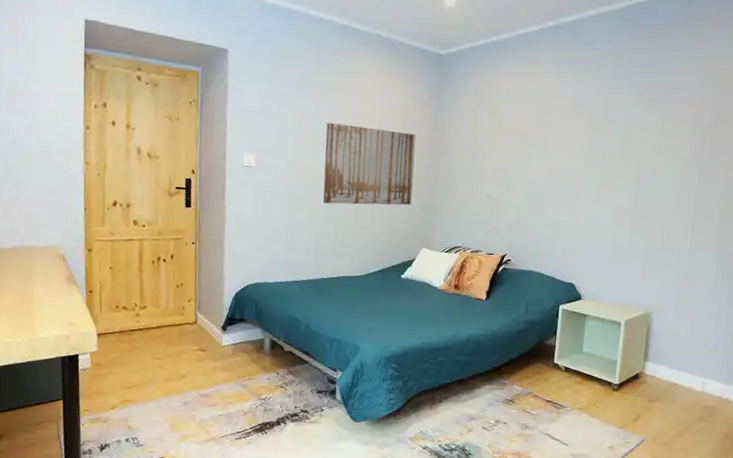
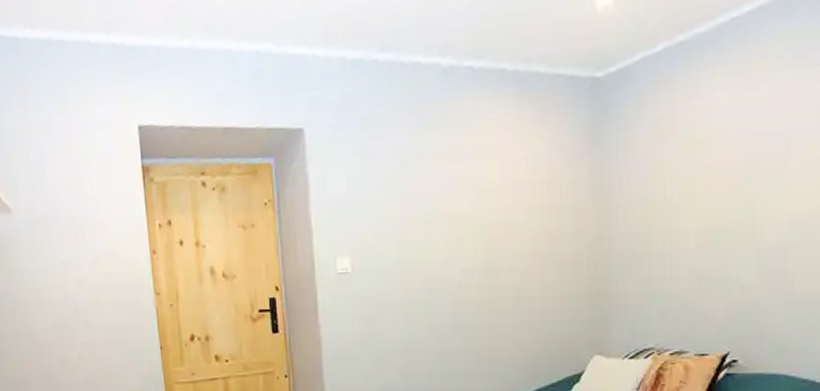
wall art: present [323,122,416,206] -> none [440,197,572,309]

